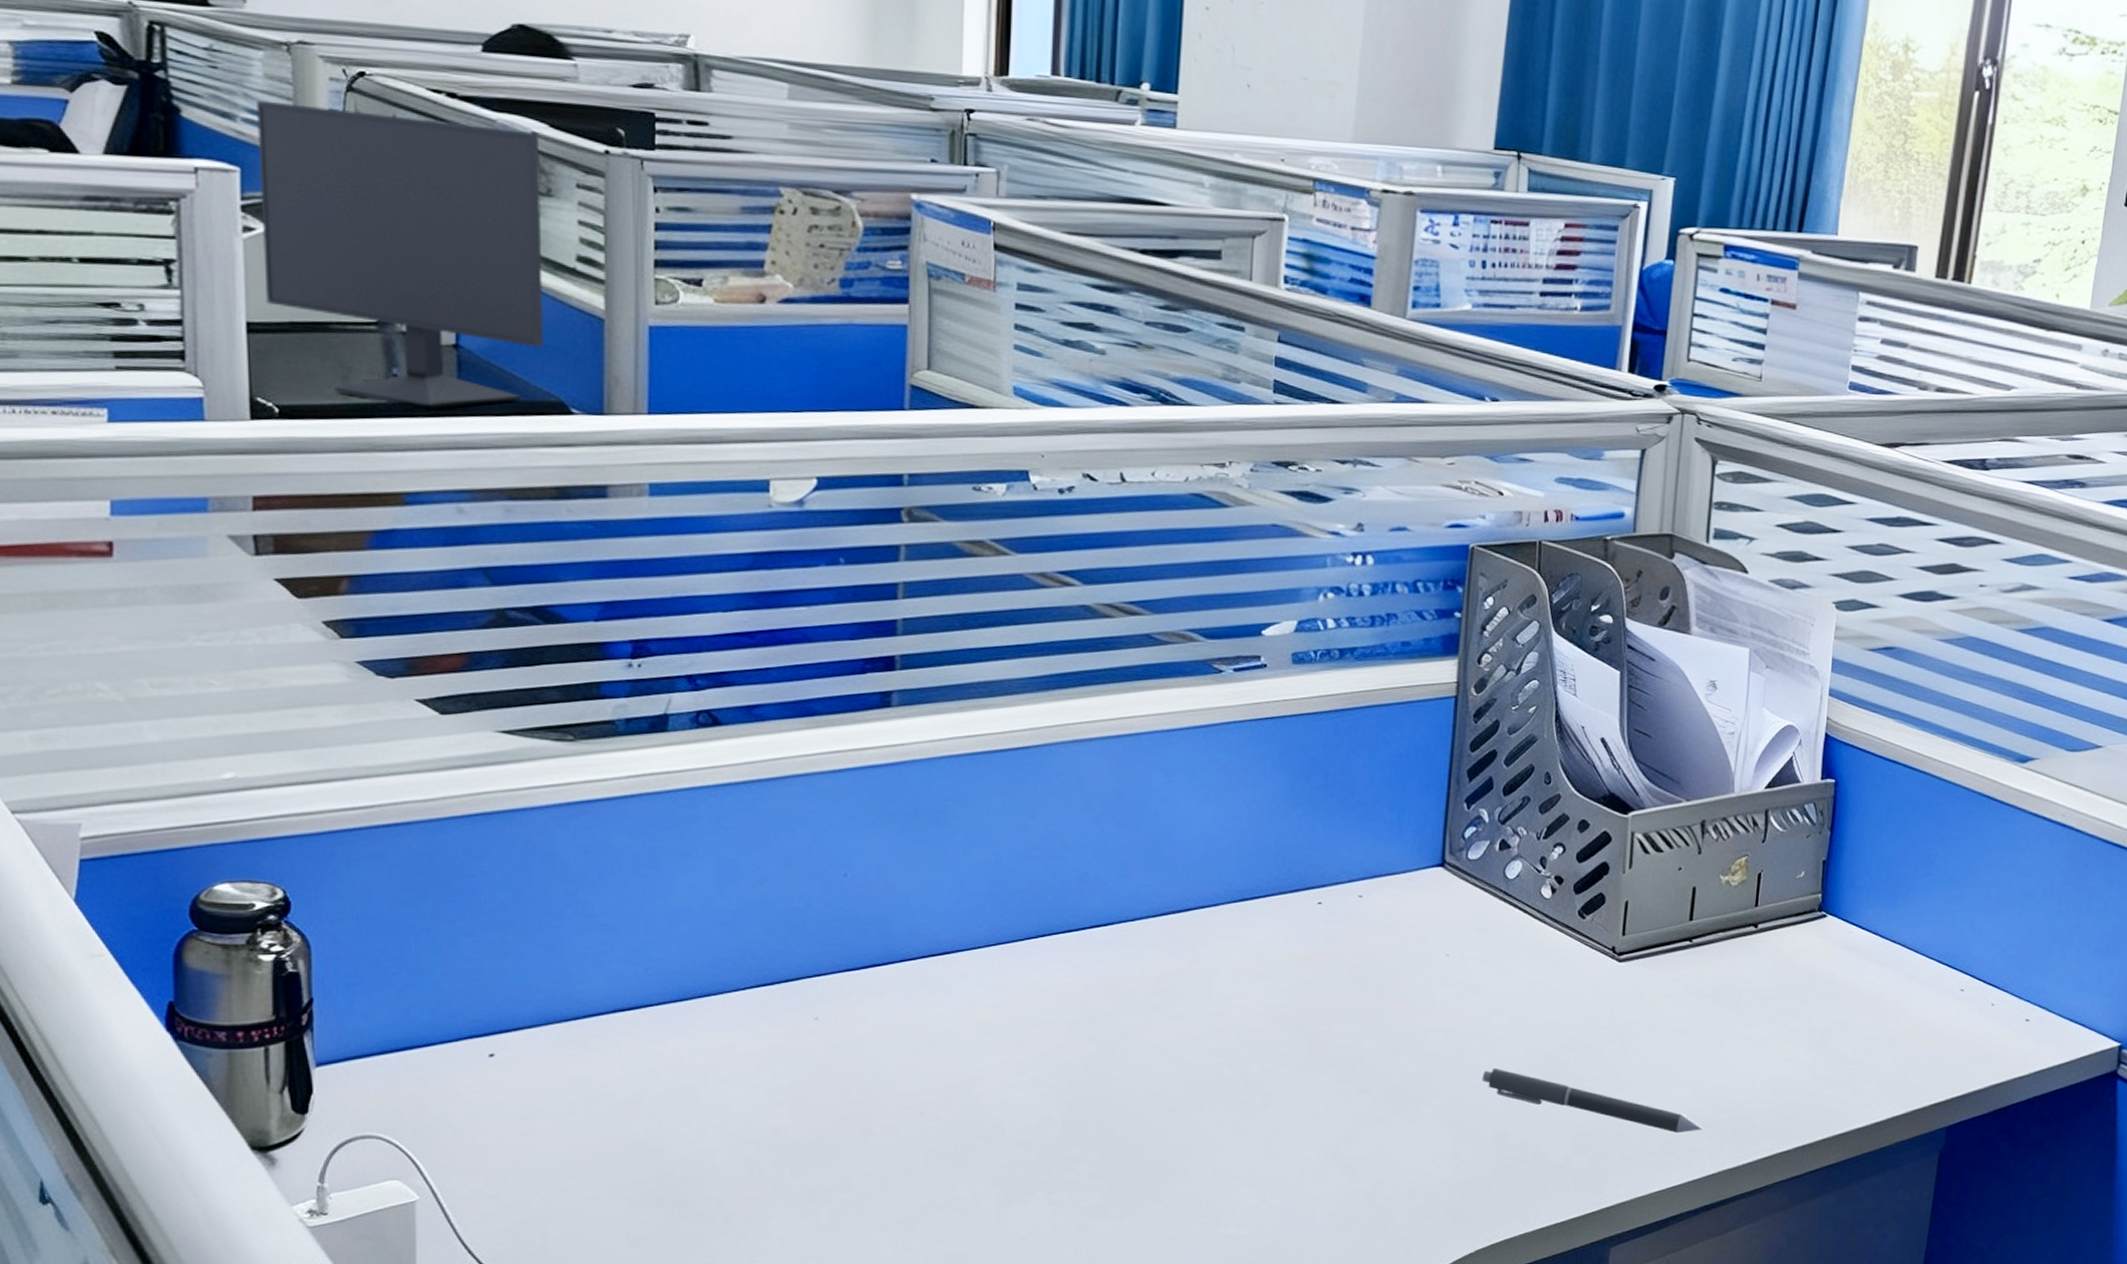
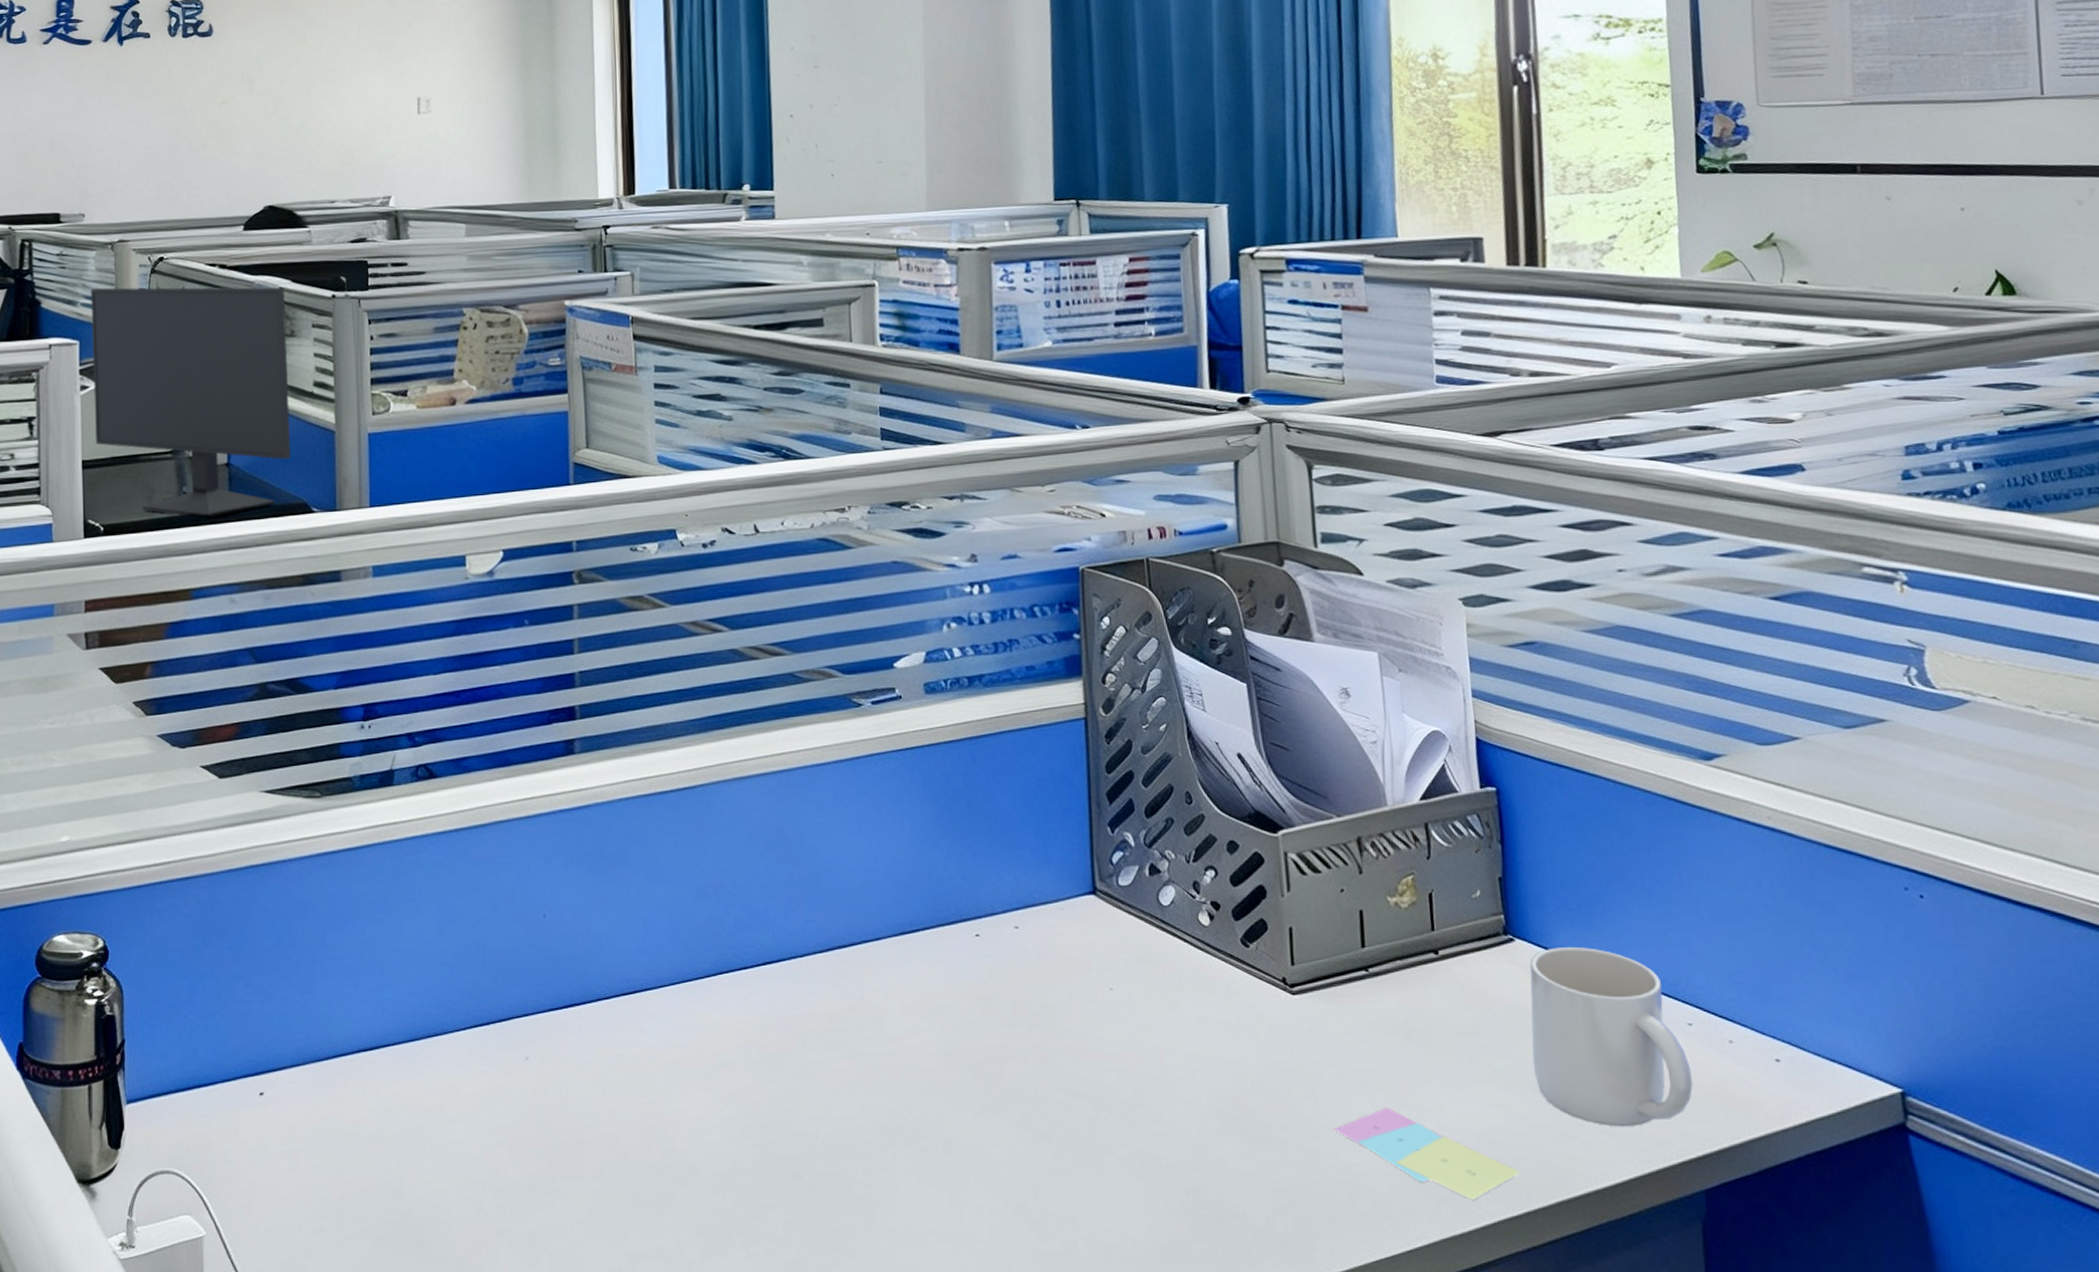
pen: present [1482,1068,1703,1134] -> none [1164,1113,1416,1193]
sticky notes: none [1638,1061,1796,1138] -> present [1333,1107,1521,1200]
mug: none [1823,922,1956,1075] -> present [1530,946,1694,1126]

